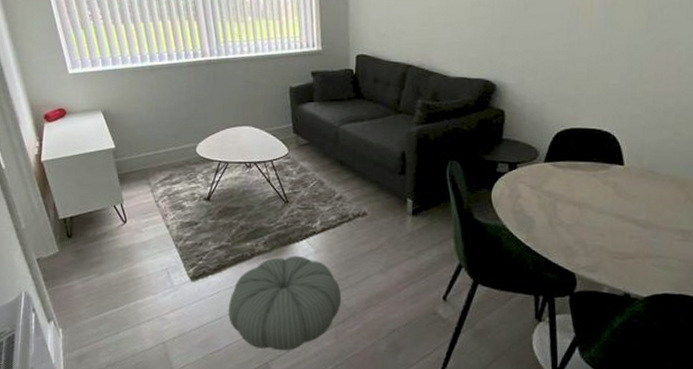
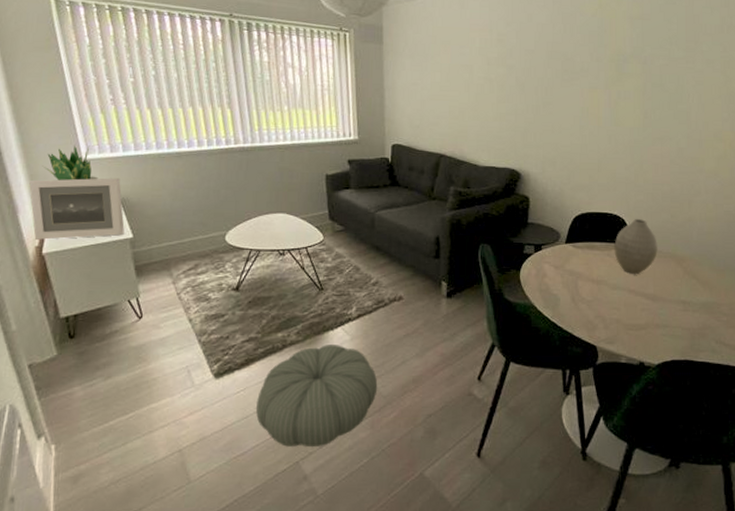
picture frame: none [26,91,107,149] -> present [29,178,125,240]
planter: none [36,60,83,94] -> present [42,145,99,181]
vase: none [601,136,655,198] -> present [614,219,658,274]

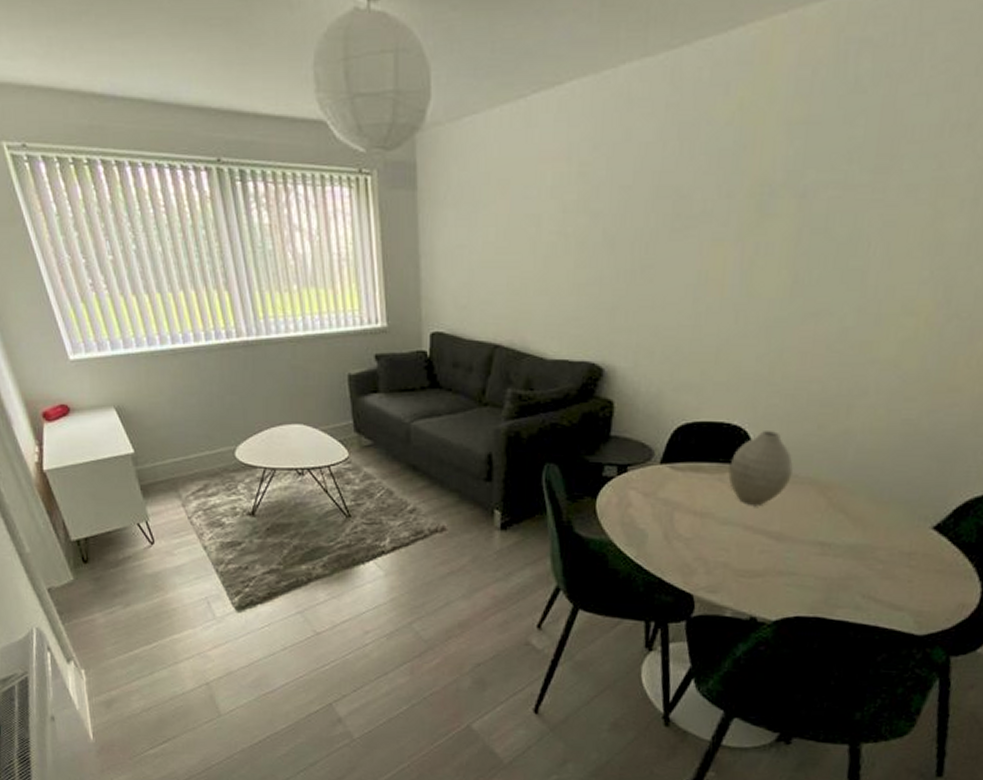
picture frame: present [29,178,125,240] -> none [18,382,124,455]
planter: present [42,145,99,181] -> none [28,343,89,386]
pouf: present [255,345,378,448] -> none [282,580,418,690]

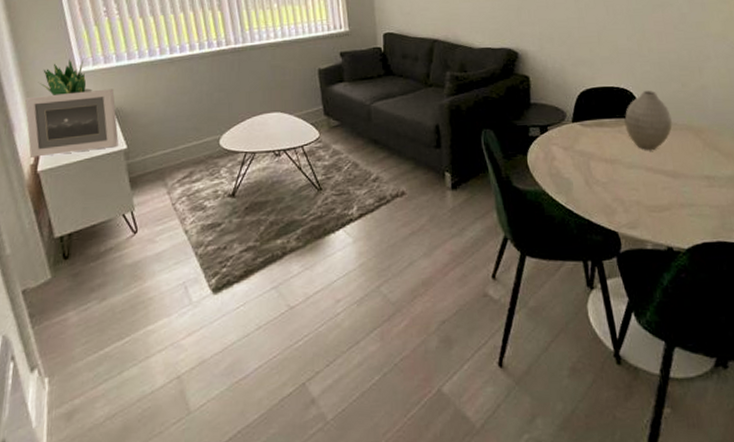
picture frame: none [18,382,124,455] -> present [25,89,119,157]
planter: none [28,343,89,386] -> present [38,58,93,95]

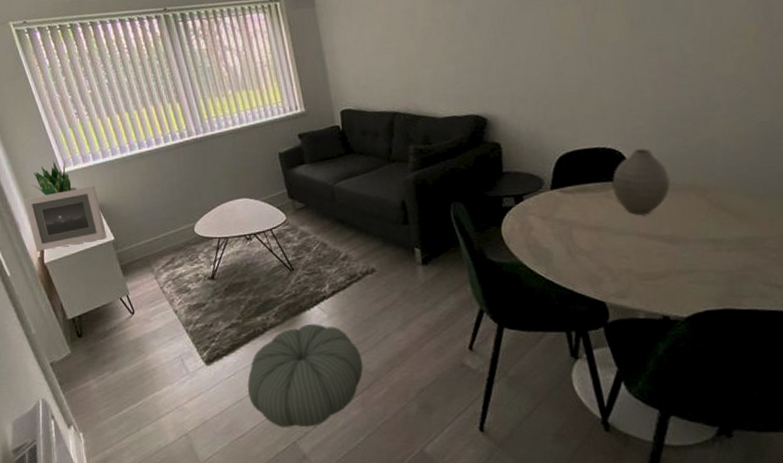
pouf: none [256,248,385,367] -> present [247,324,363,427]

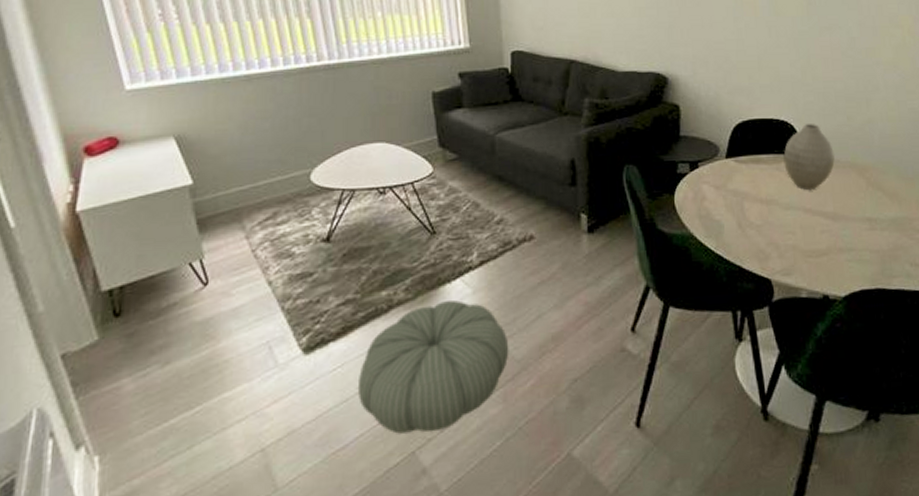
picture frame: present [24,186,107,251] -> none [57,111,182,194]
planter: present [31,159,78,195] -> none [73,72,147,118]

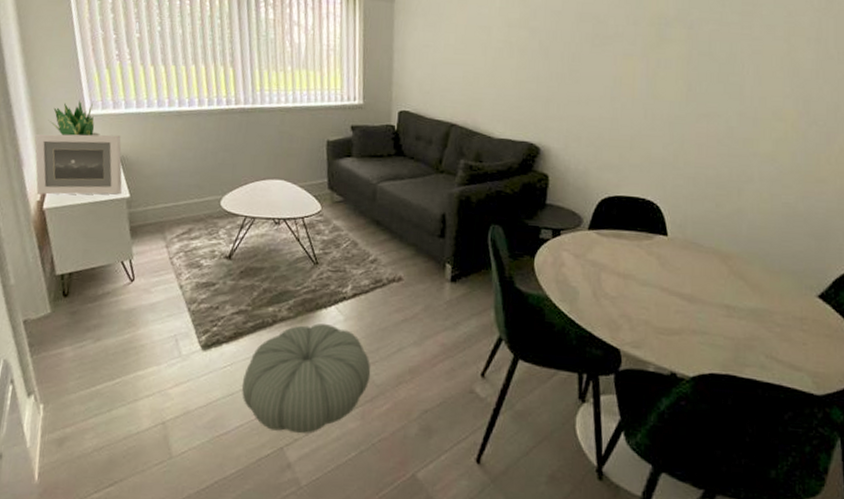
picture frame: none [57,111,182,194] -> present [35,133,122,195]
planter: none [73,72,147,118] -> present [48,100,100,137]
vase: present [783,124,835,190] -> none [645,206,698,270]

